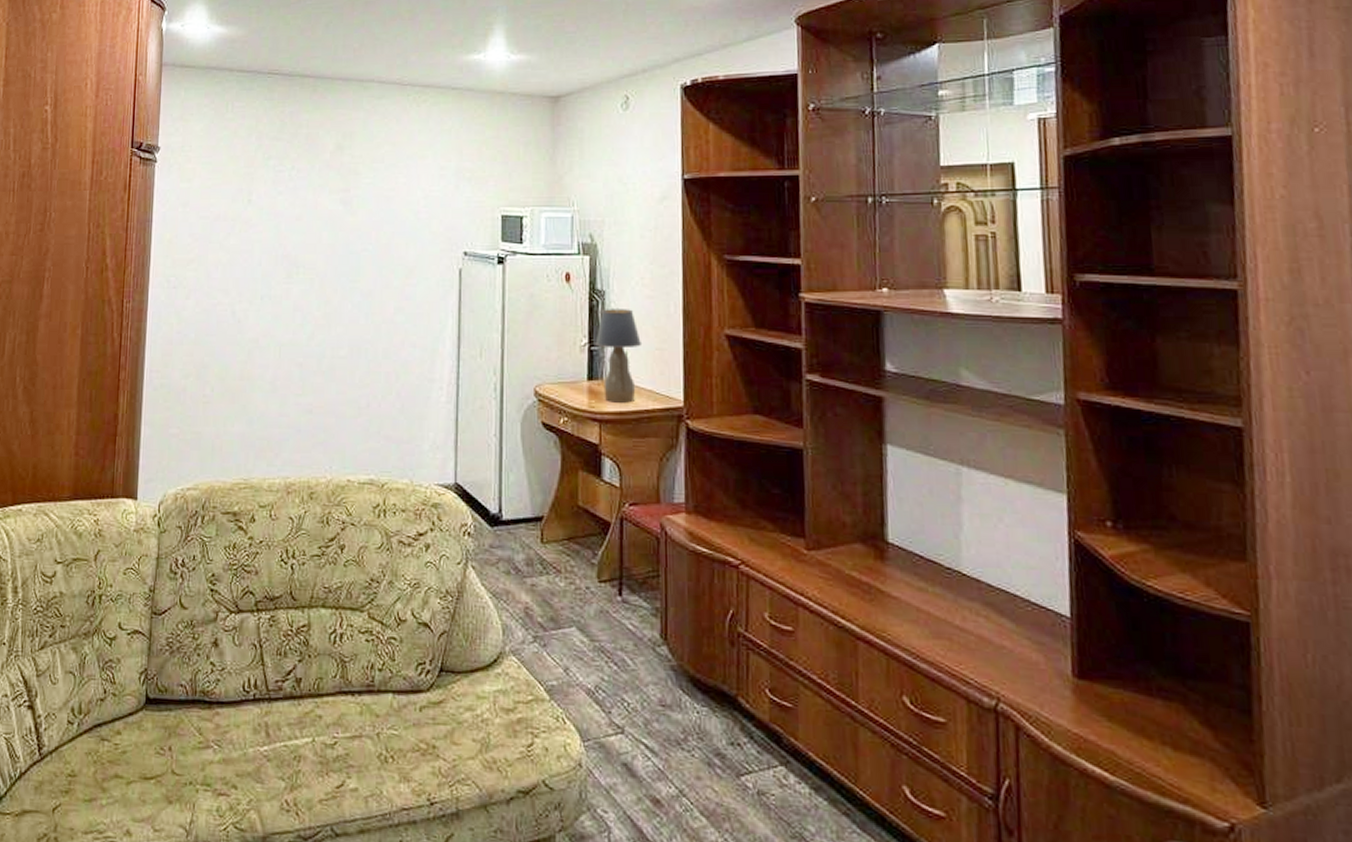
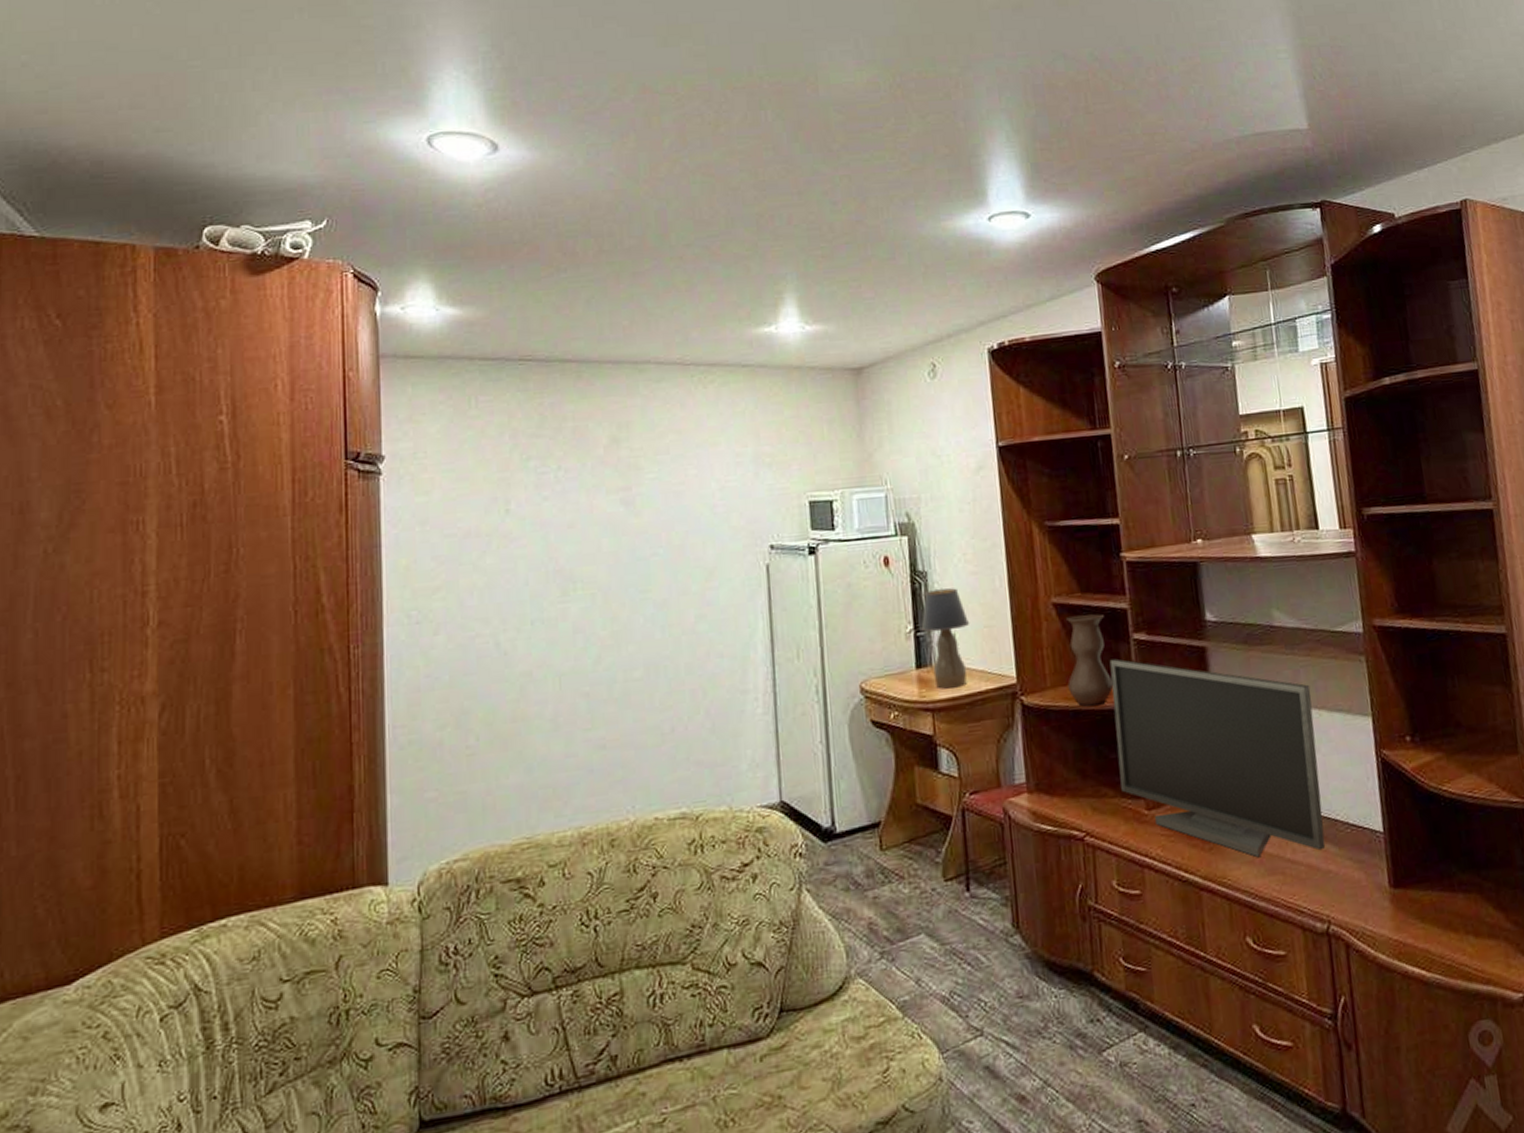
vase: none [734,348,782,441] -> present [1065,614,1114,708]
television: none [779,396,1001,624] -> present [1109,658,1326,858]

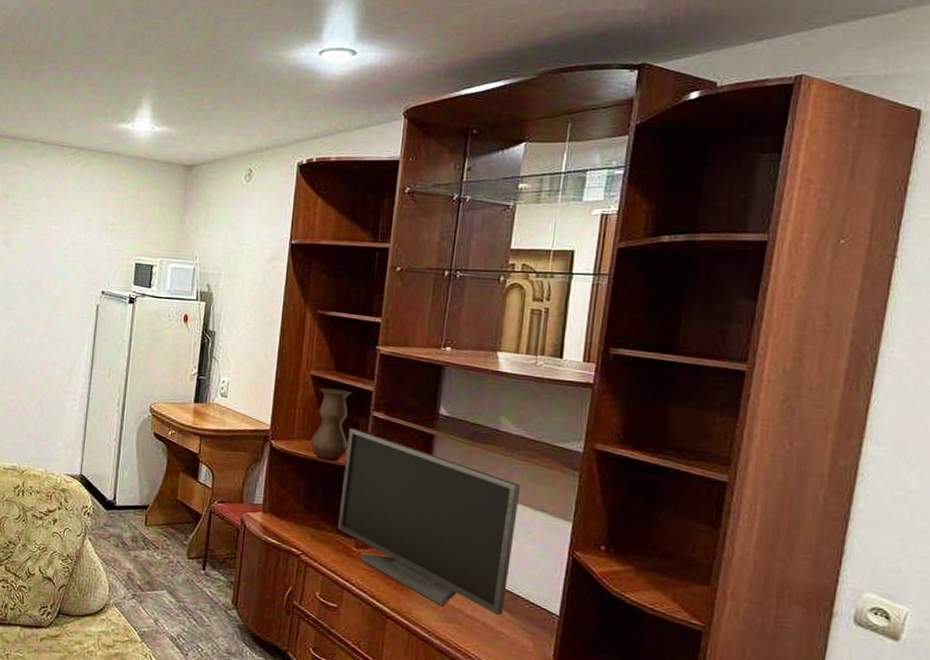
table lamp: present [921,588,970,689] -> none [203,346,242,423]

